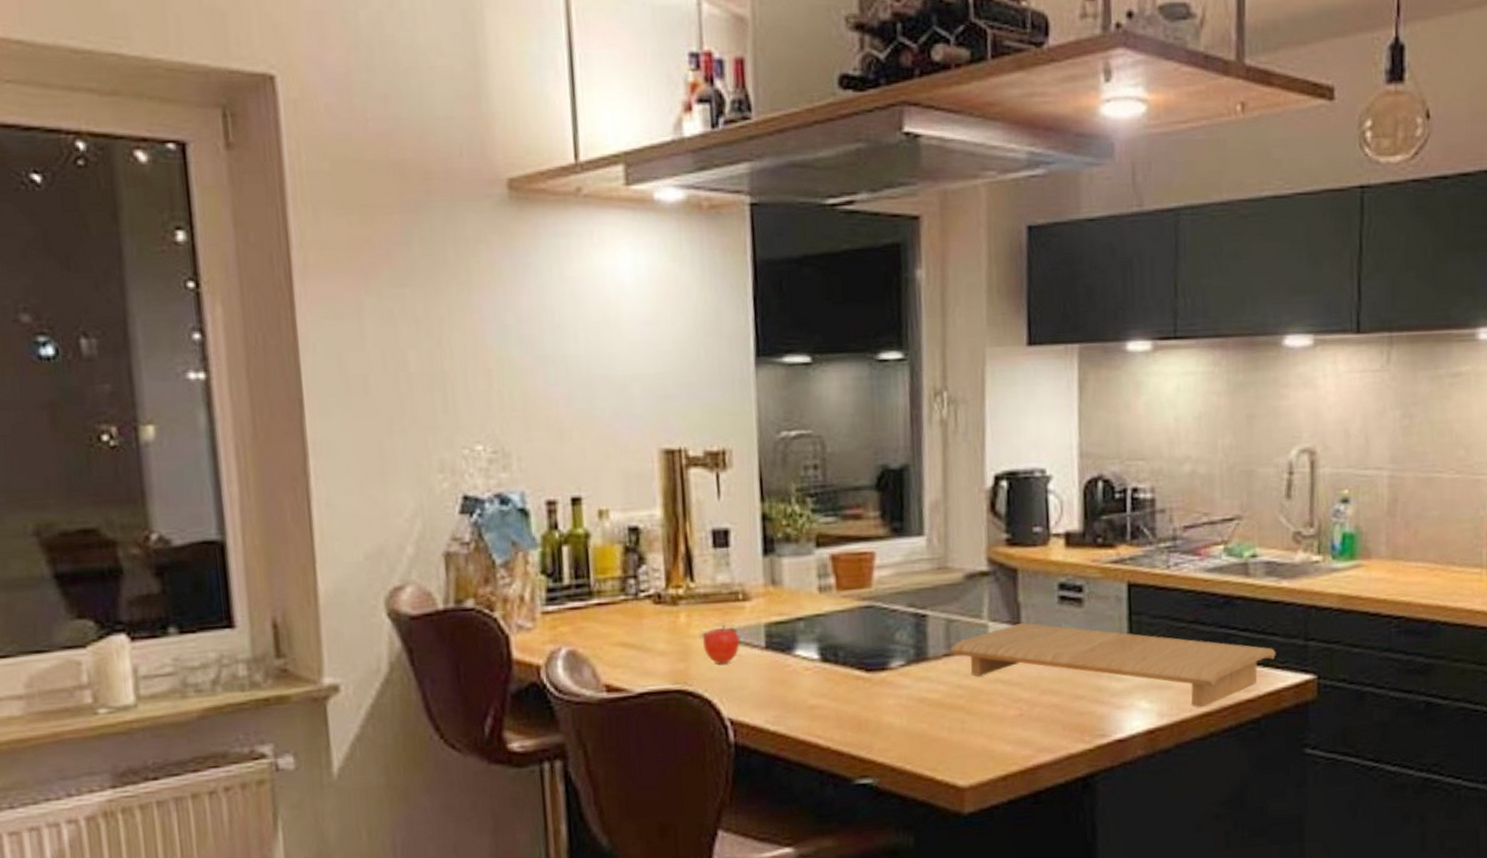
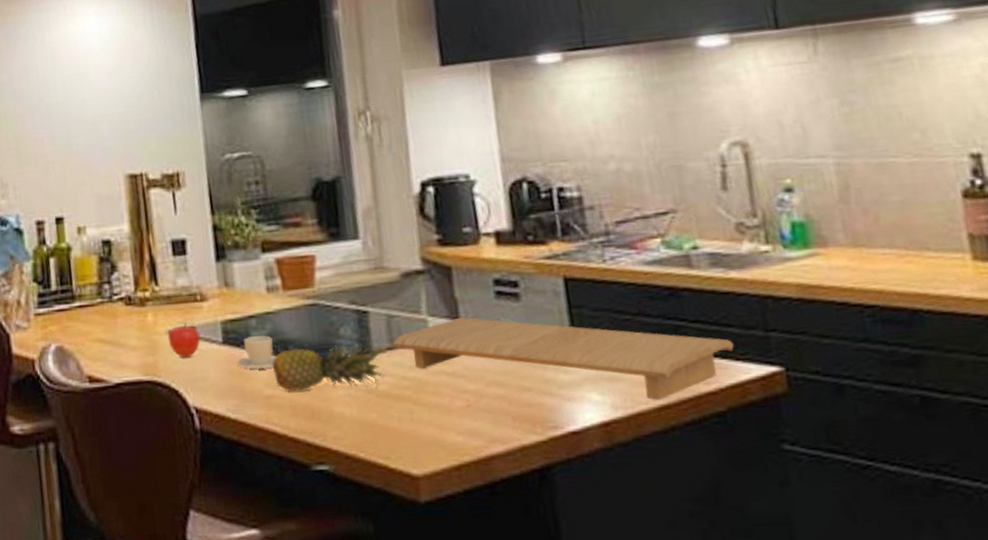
teacup: none [780,640,824,677] -> present [237,335,276,370]
fruit: none [820,650,940,700] -> present [272,344,386,391]

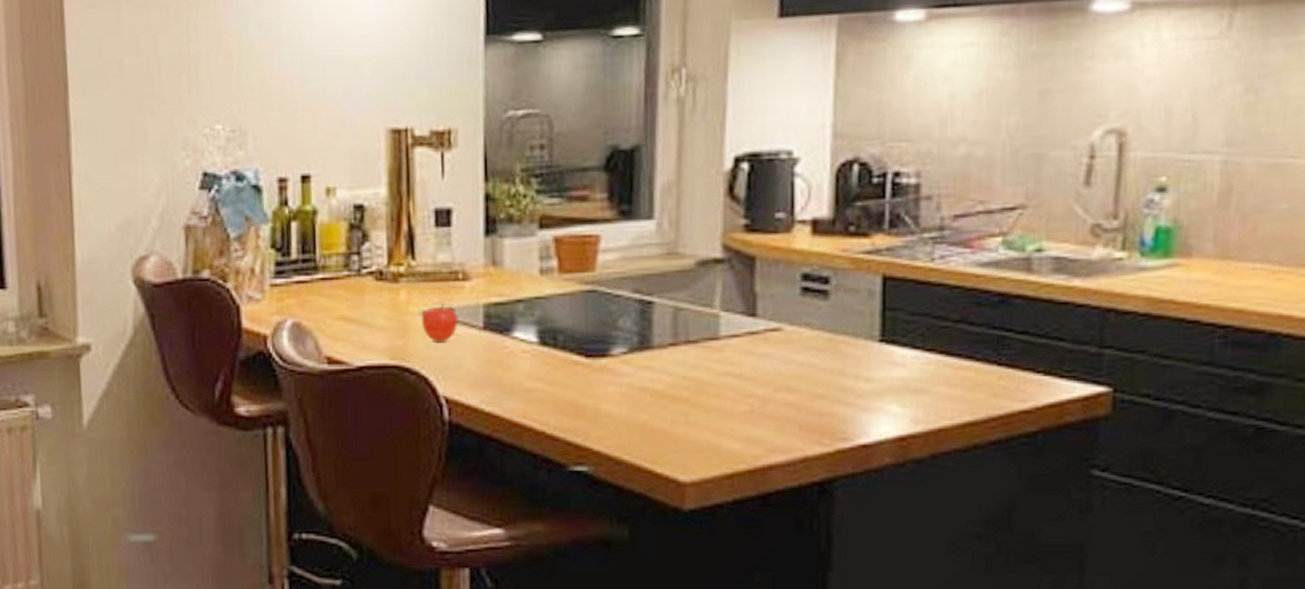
teacup: present [237,335,276,370] -> none [497,323,542,360]
fruit: present [272,344,386,391] -> none [538,338,664,385]
cutting board: present [393,317,734,400] -> none [677,314,1061,415]

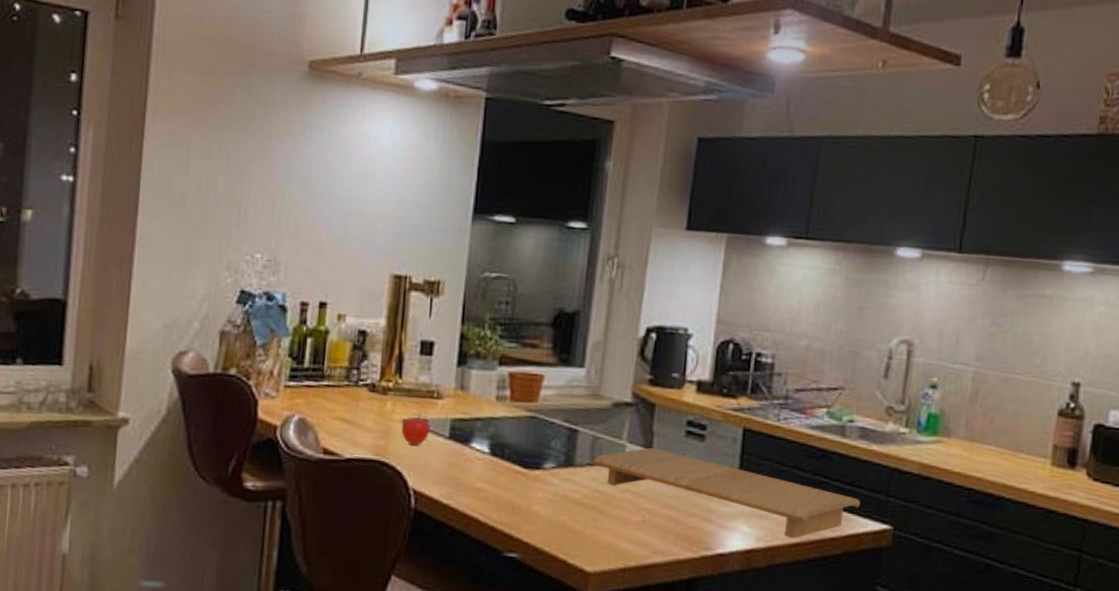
cutting board: none [677,314,1061,415] -> present [593,447,861,538]

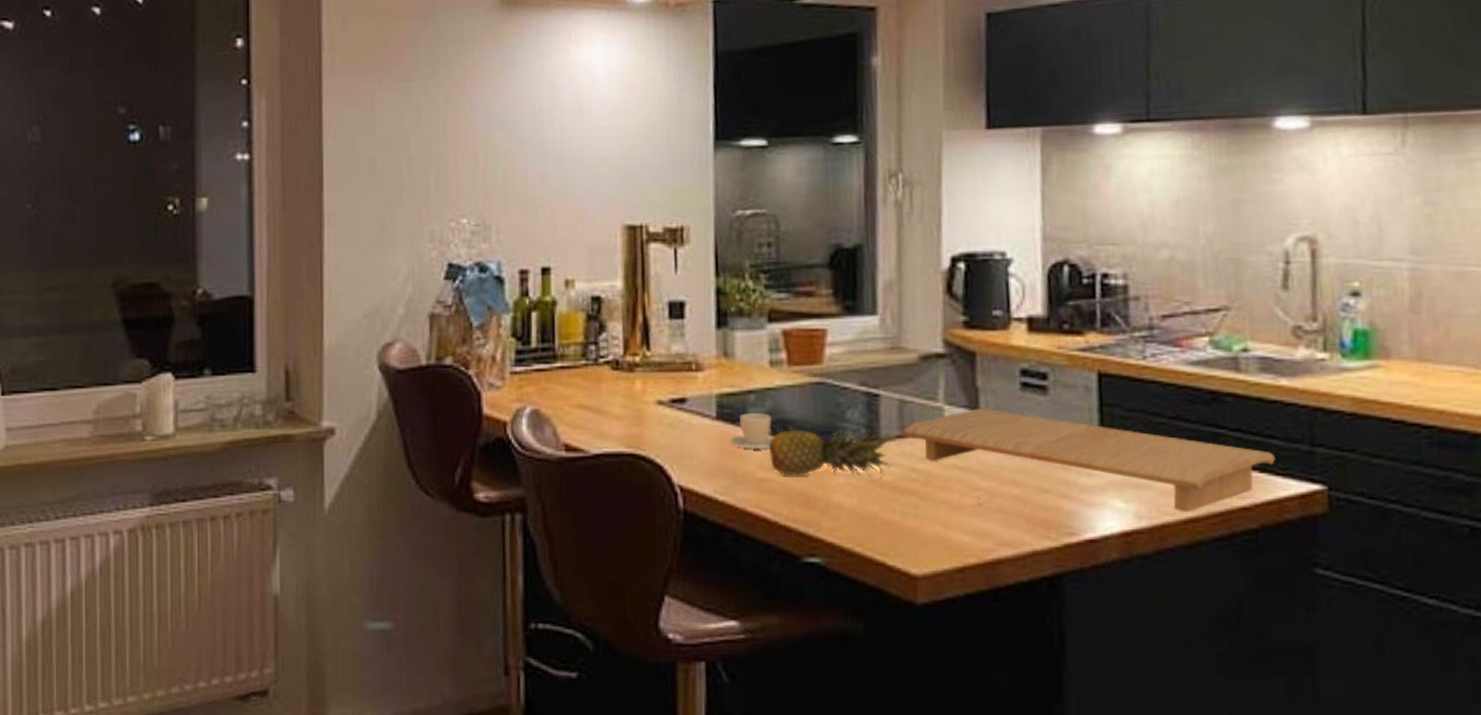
fruit: present [401,415,430,446] -> none [656,394,692,431]
teacup: none [457,436,492,466] -> present [730,413,773,450]
fruit: none [488,452,583,494] -> present [769,429,892,476]

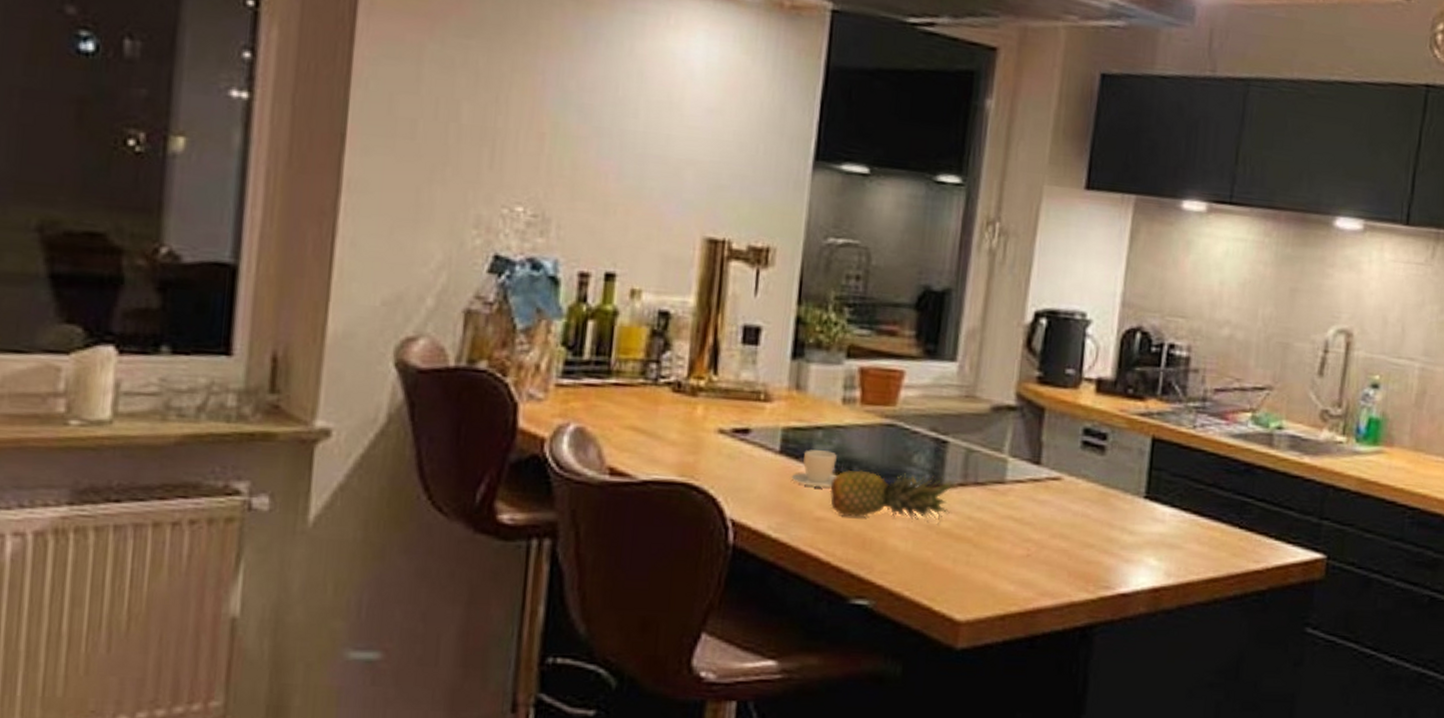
cutting board: present [903,407,1275,511] -> none [966,462,1289,572]

